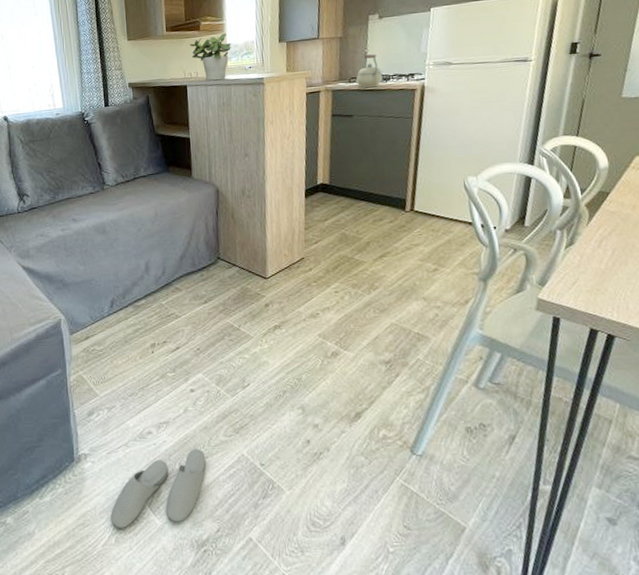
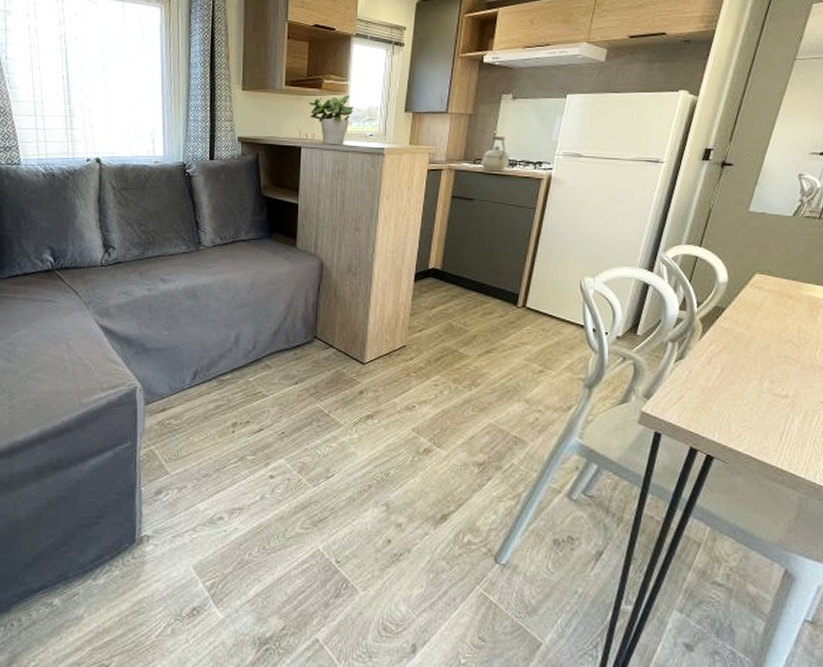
slippers: present [110,449,206,528] -> none [168,539,279,619]

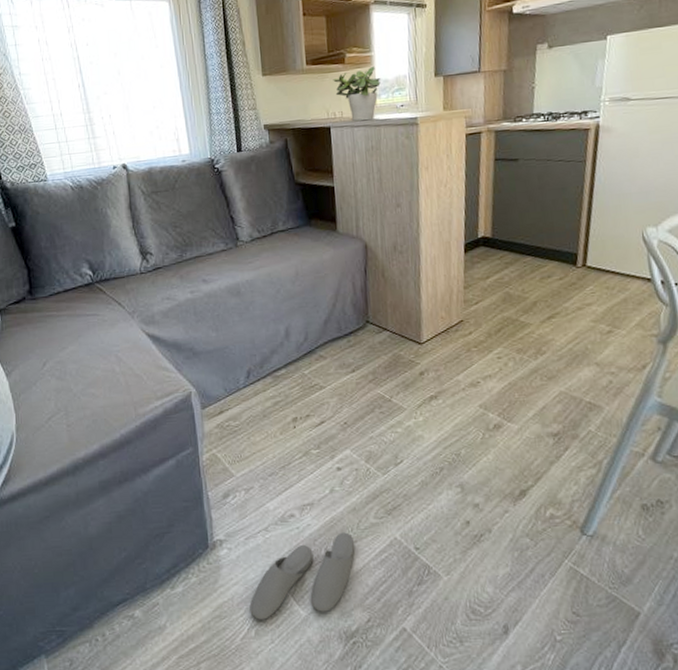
slippers: none [168,539,279,619] -> present [249,532,355,620]
kettle: present [481,135,509,172] -> none [521,89,553,128]

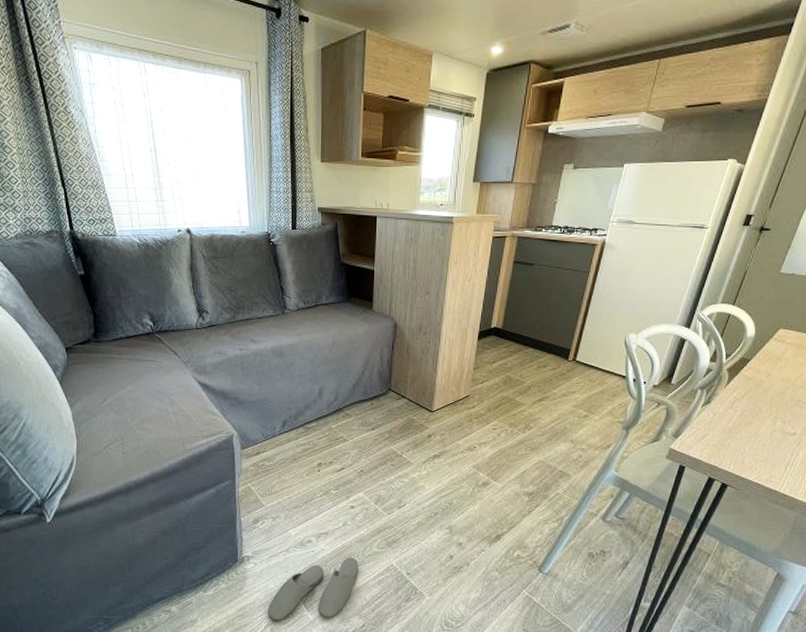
potted plant: present [333,67,381,121] -> none [384,166,425,215]

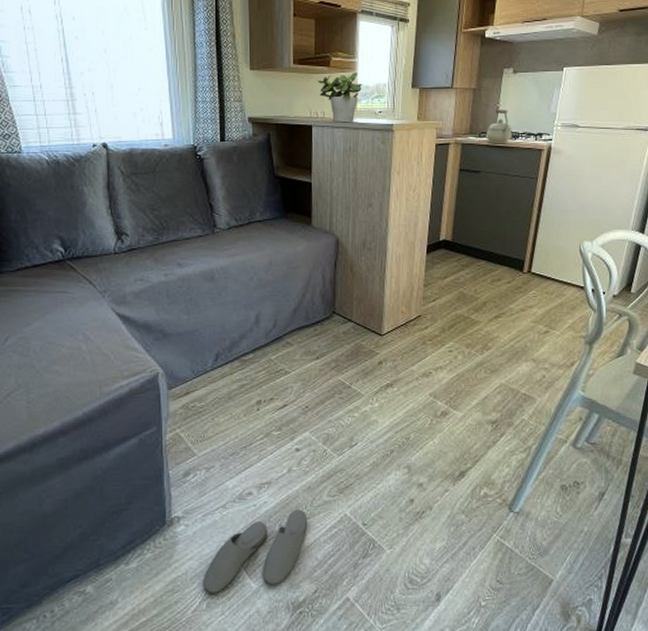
potted plant: none [384,166,425,215] -> present [318,73,362,123]
kettle: none [541,203,568,239] -> present [485,108,512,144]

